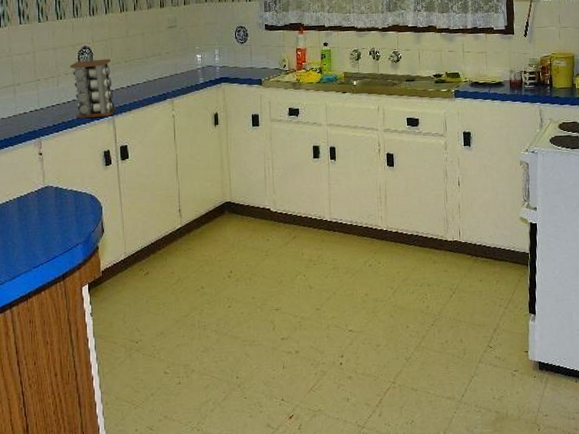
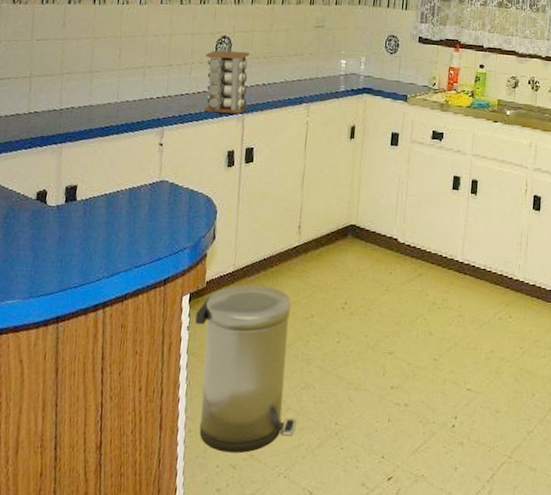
pedal bin: none [97,267,203,417] -> present [195,284,298,453]

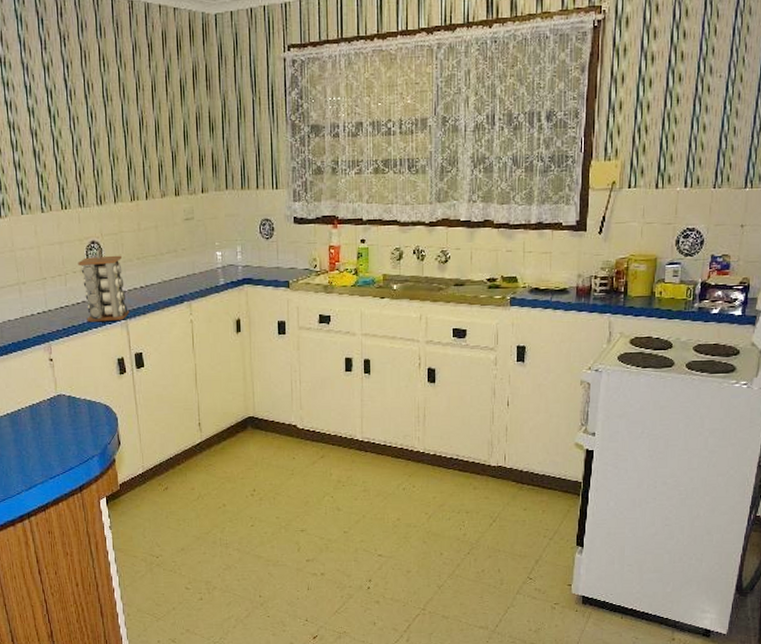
pedal bin: present [195,284,298,453] -> none [115,482,225,630]

